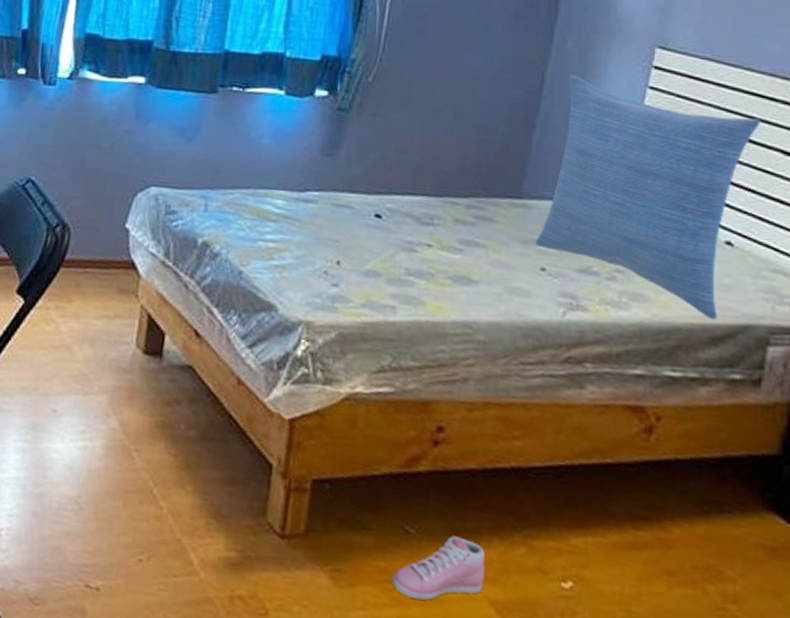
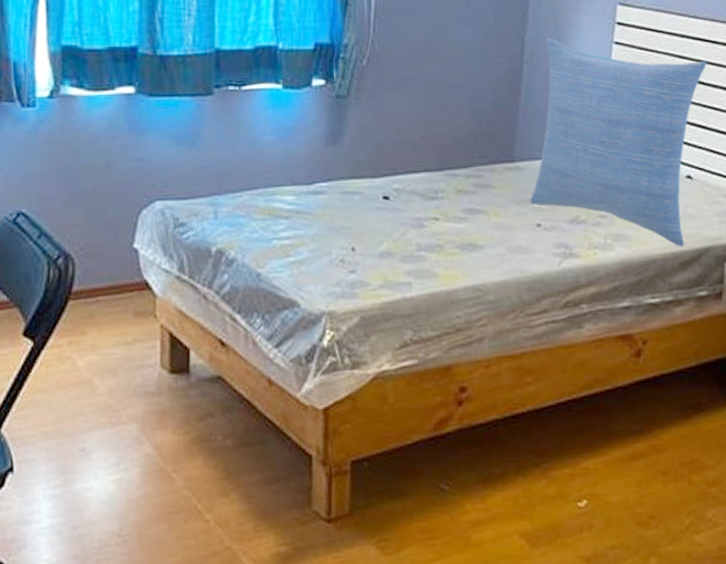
sneaker: present [392,535,485,600] -> none [433,483,514,548]

